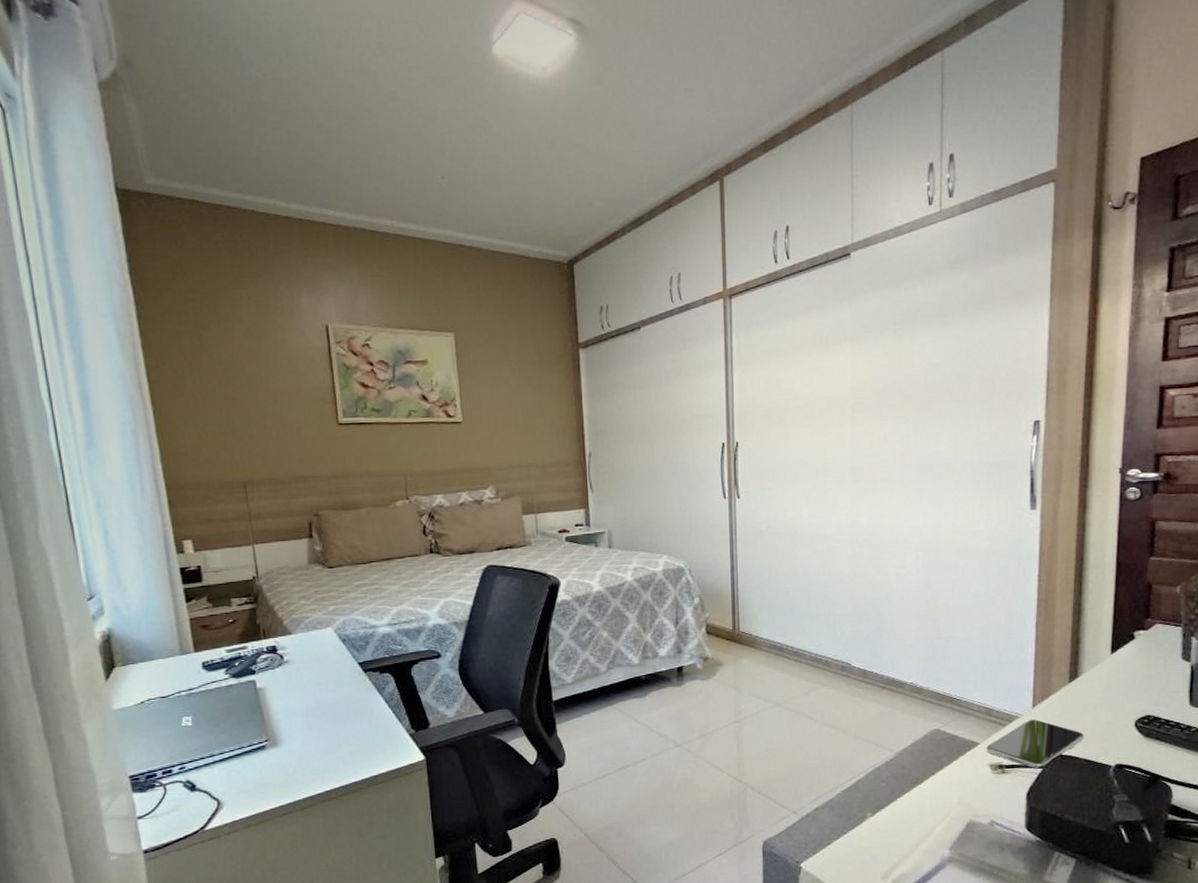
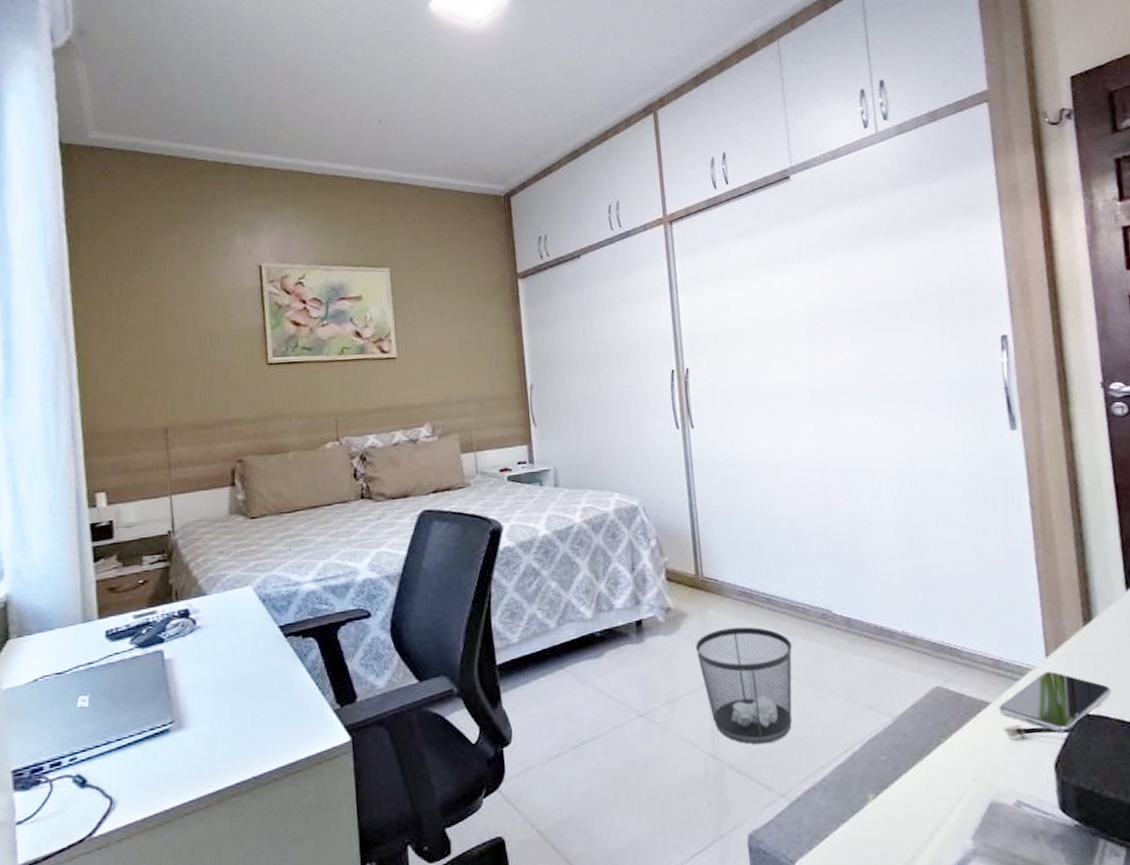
waste bin: none [728,675,813,772] -> present [695,626,792,744]

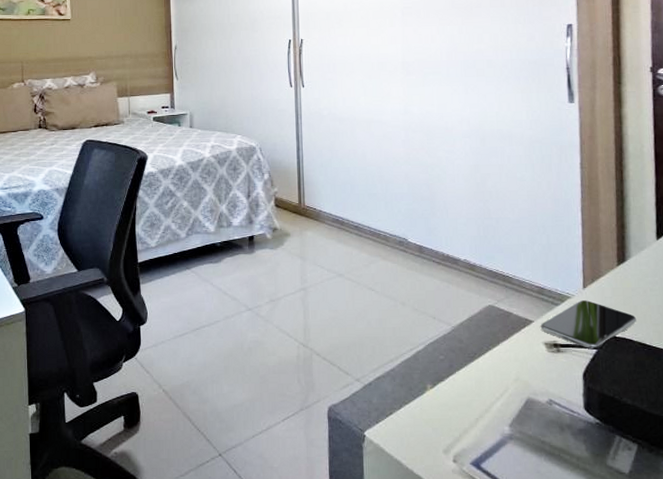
waste bin: present [695,626,792,744] -> none [295,247,373,339]

